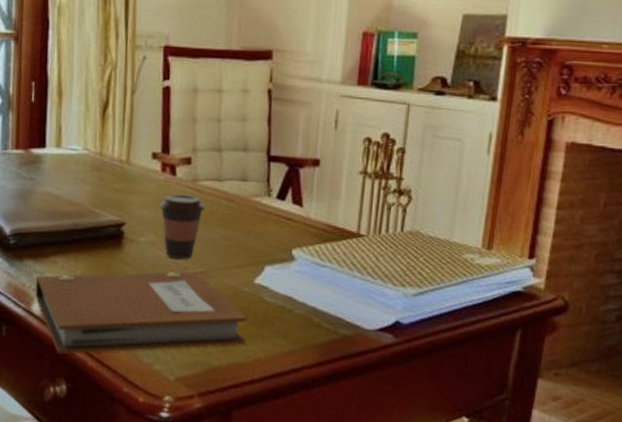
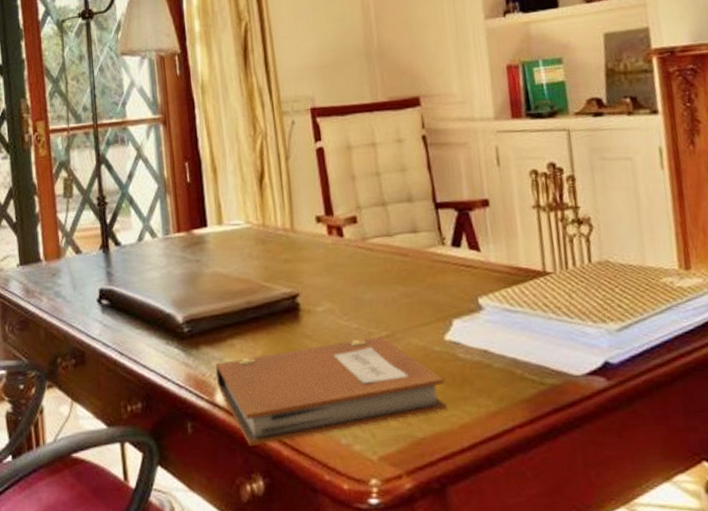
coffee cup: present [158,194,205,260] -> none [331,255,380,325]

